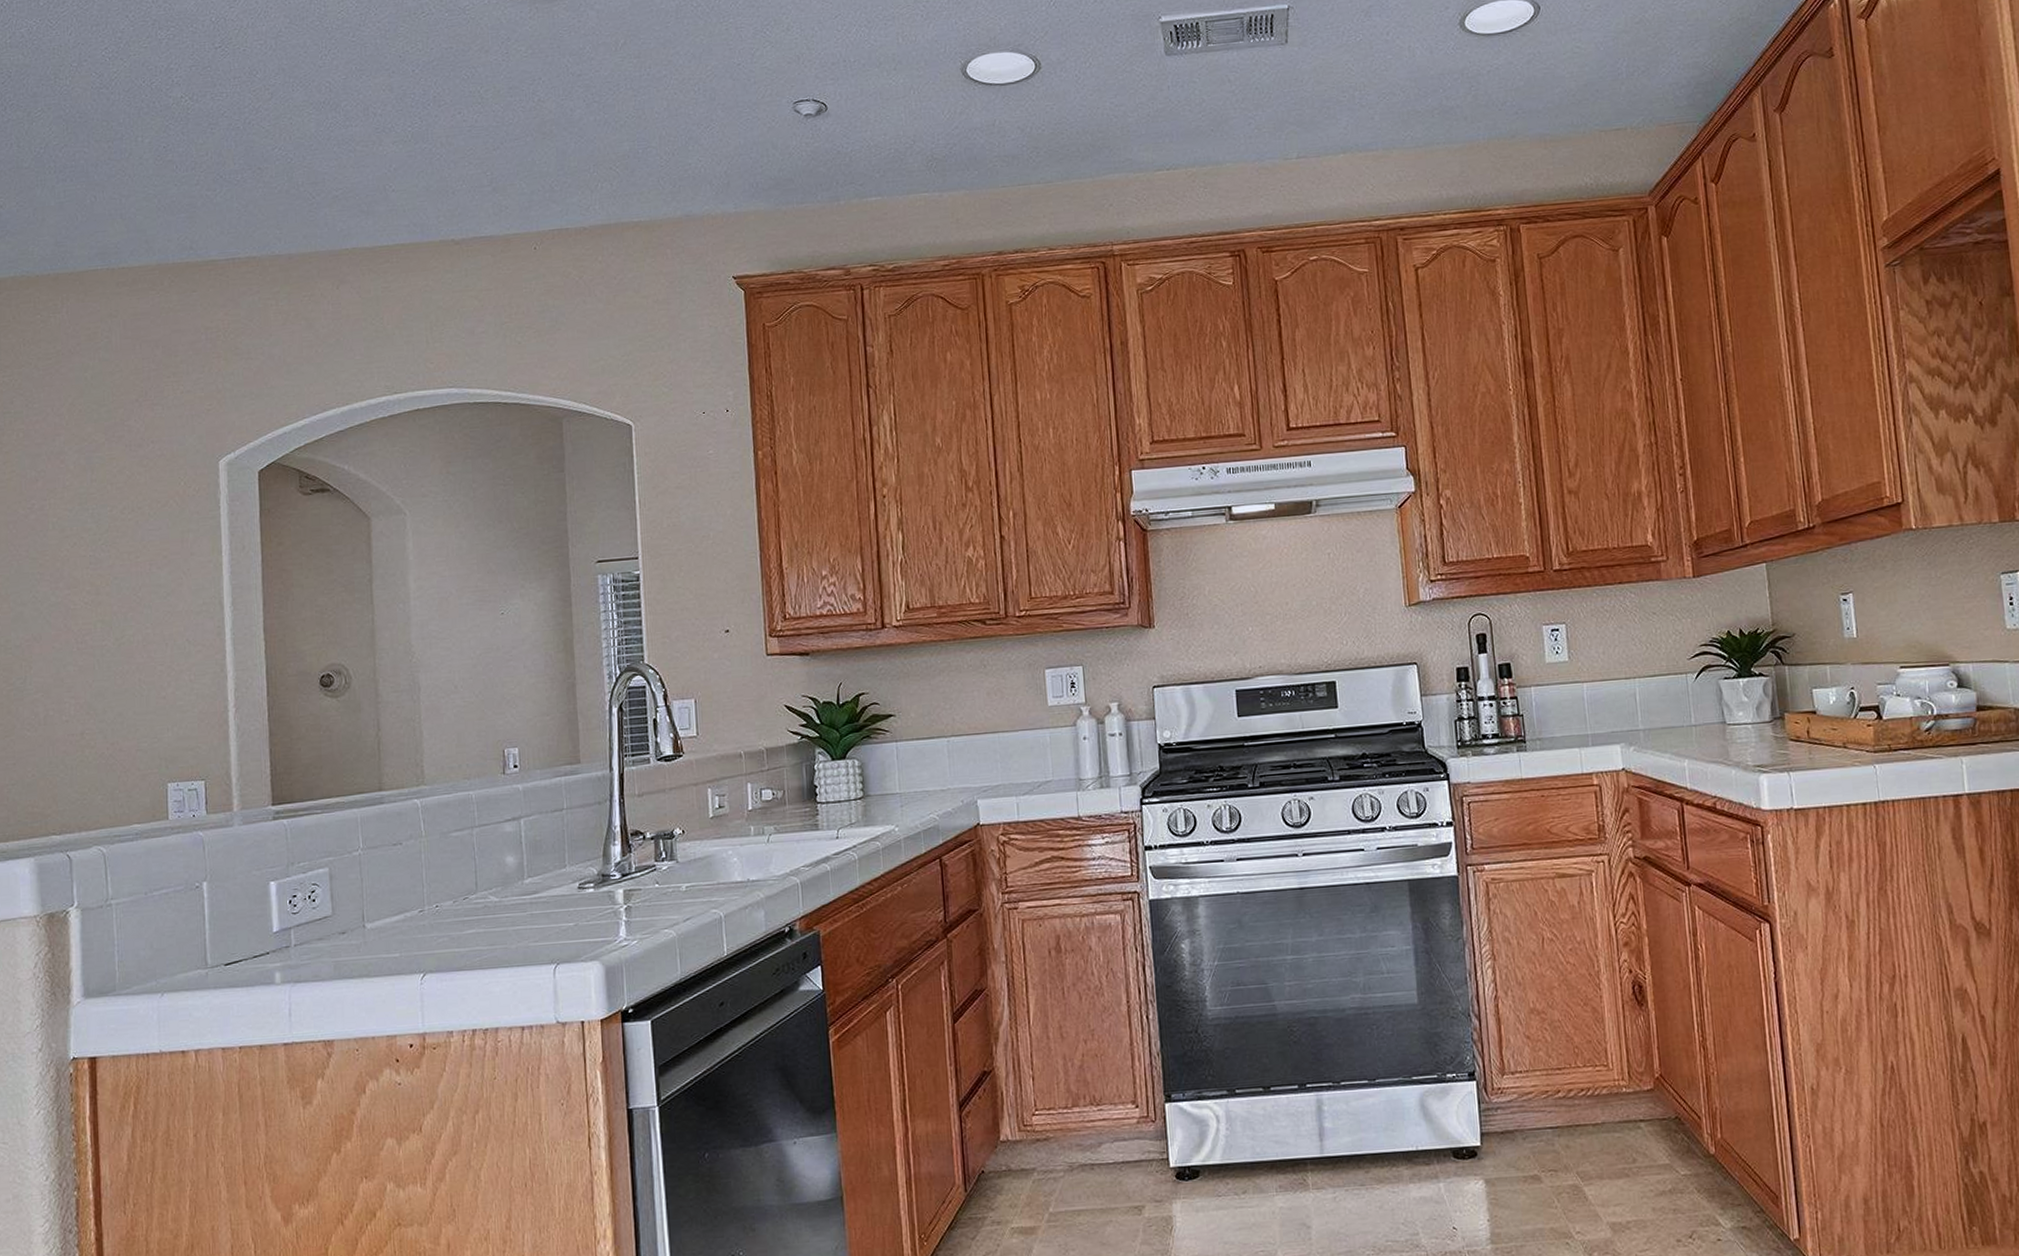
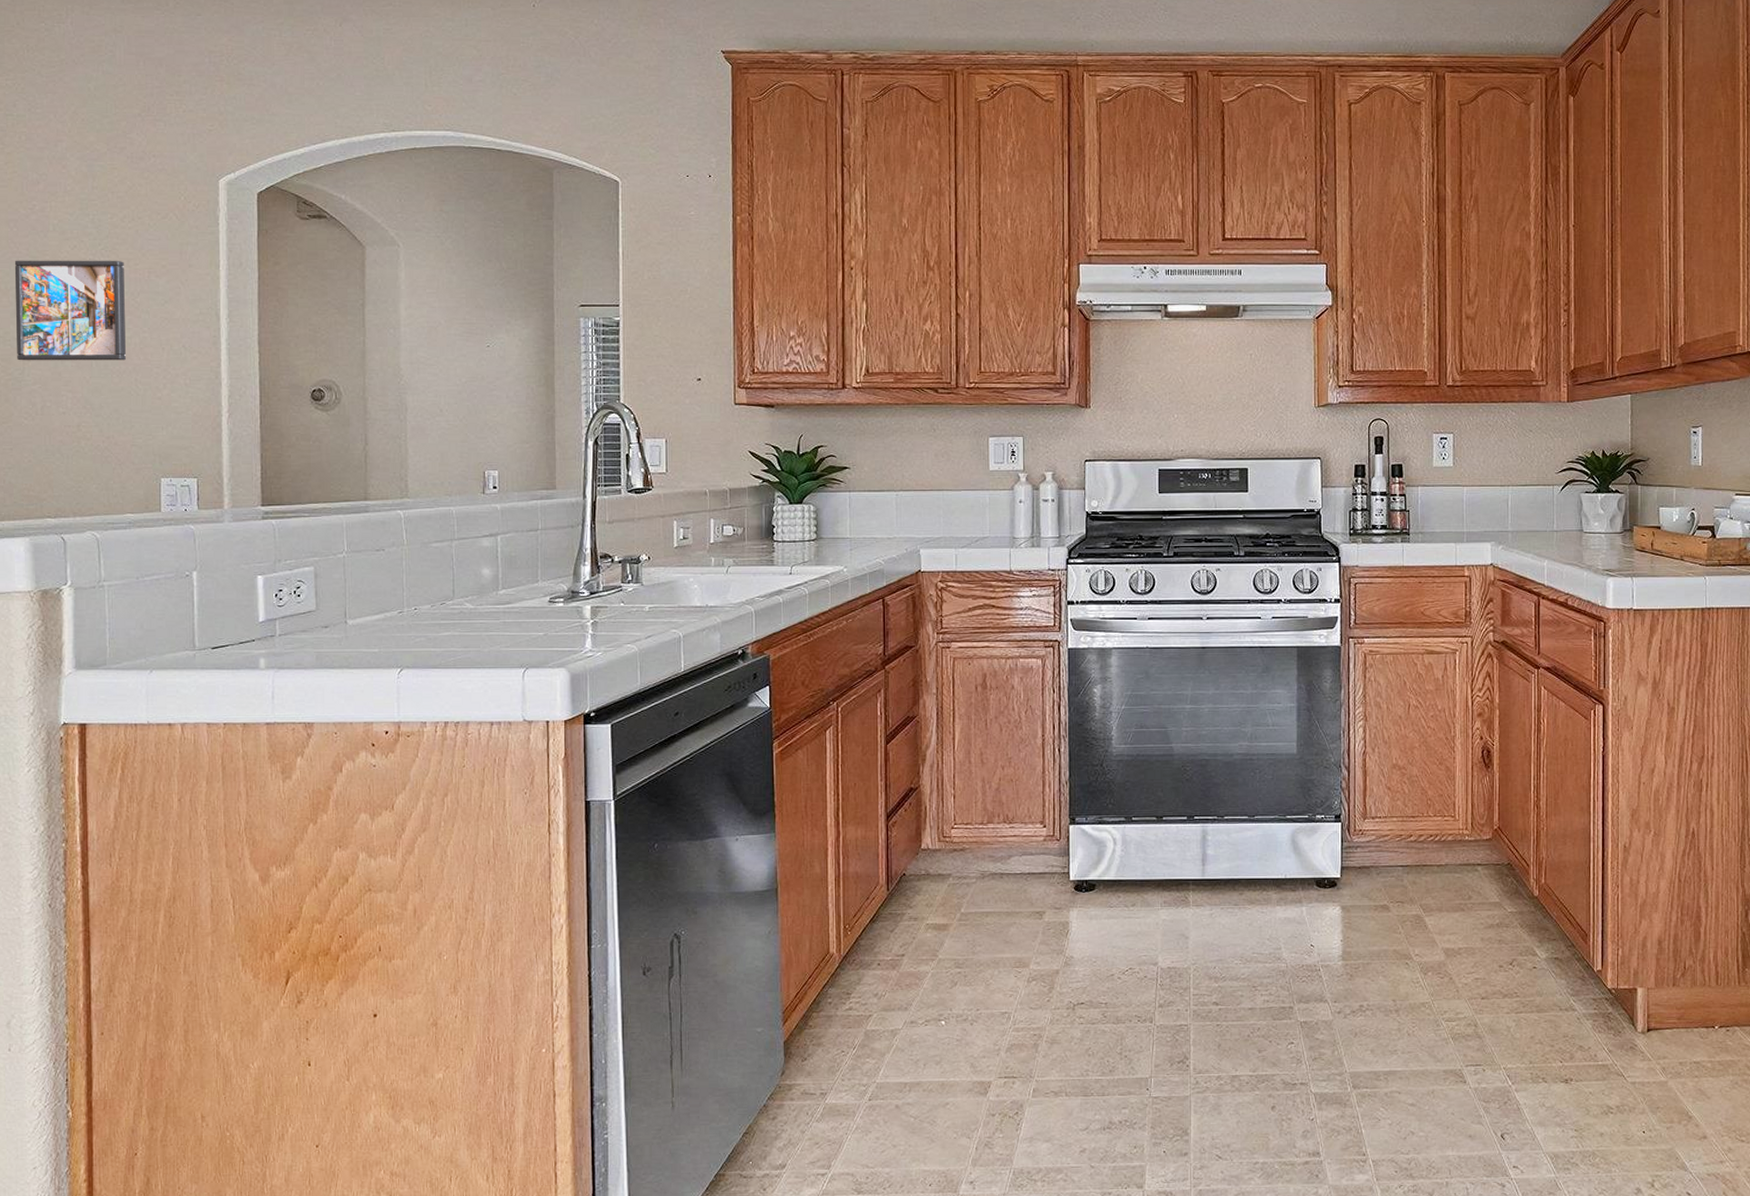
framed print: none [14,554,129,670] -> present [14,260,126,361]

